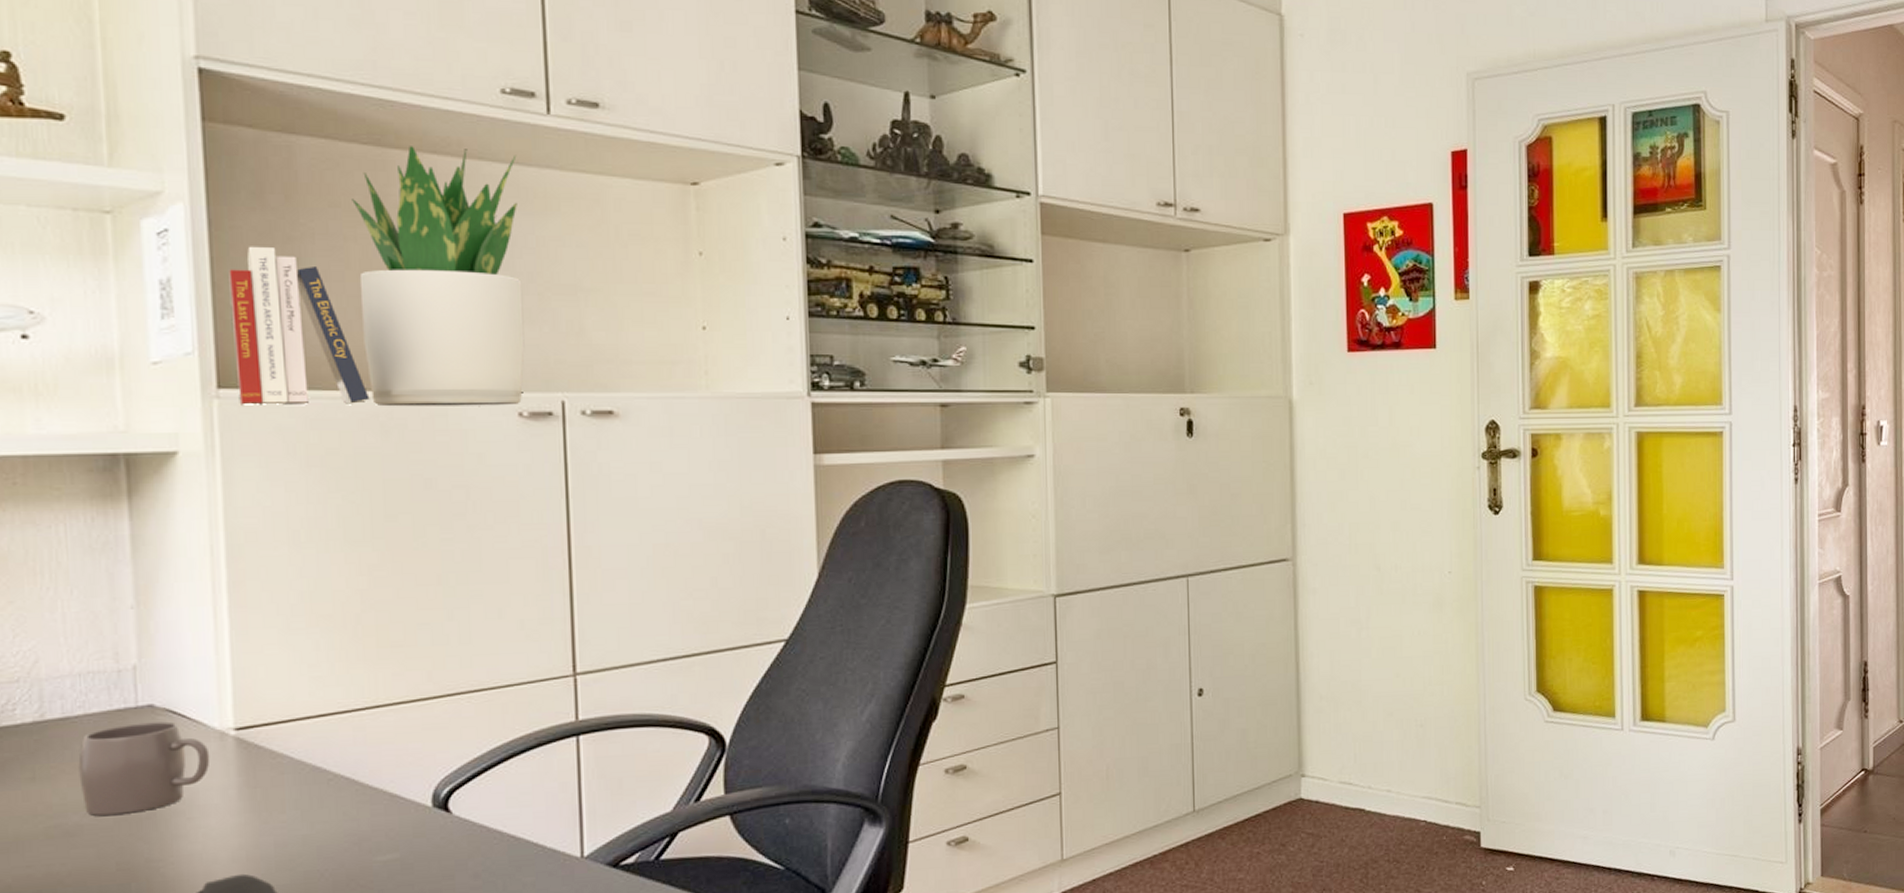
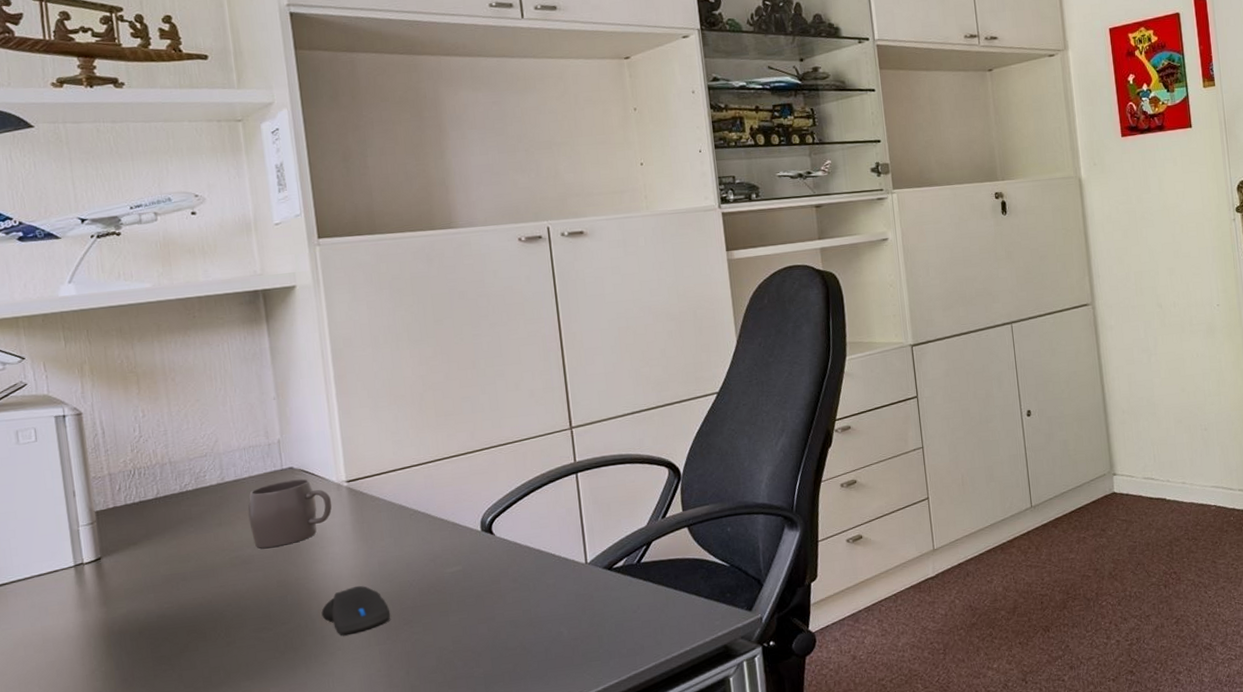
books: present [229,246,370,405] -> none [319,134,418,249]
planter: present [352,146,525,407] -> none [396,50,520,242]

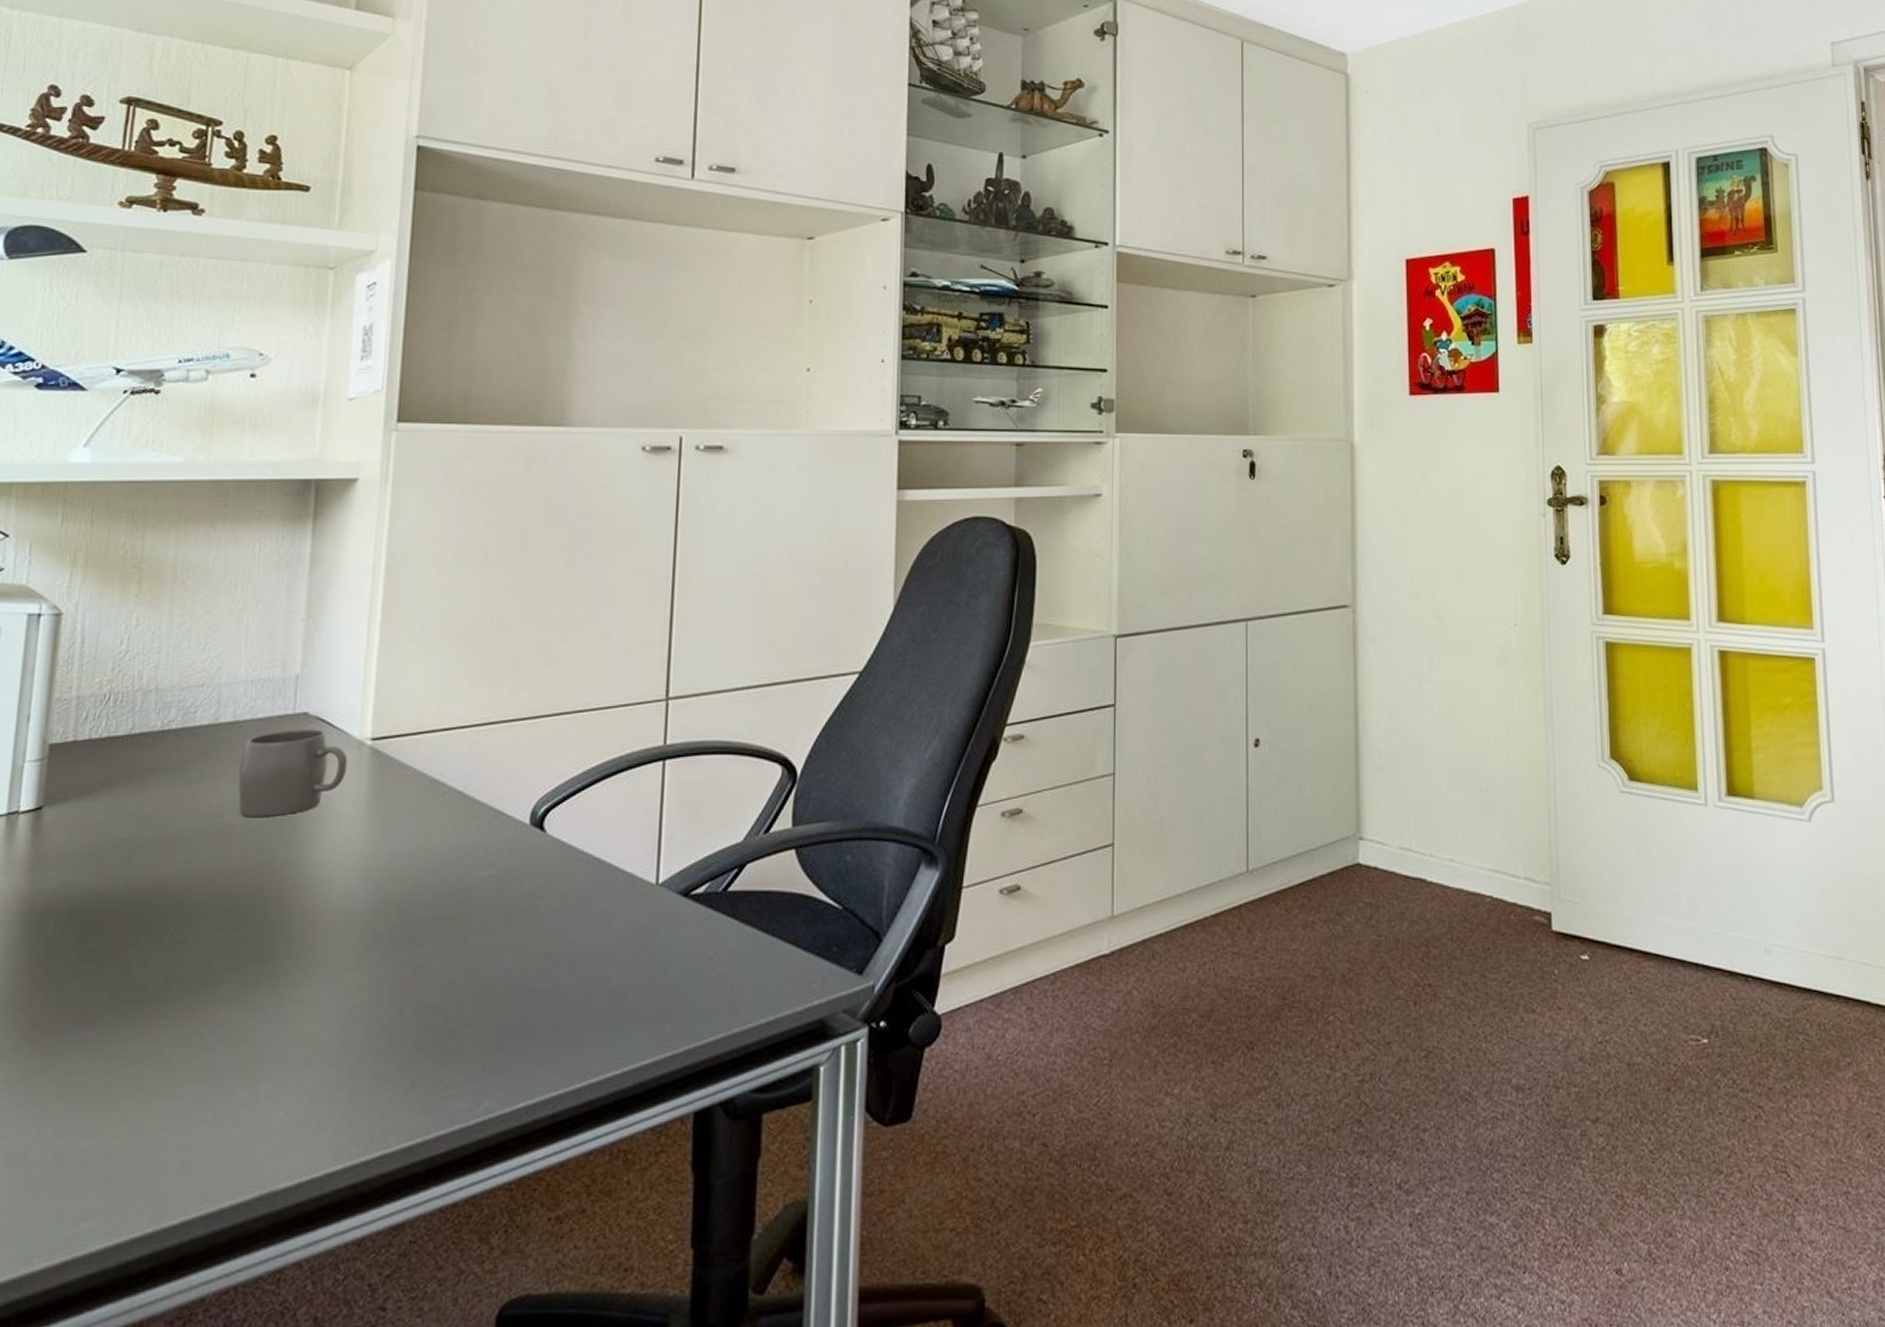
computer mouse: present [321,585,391,635] -> none [304,881,394,948]

